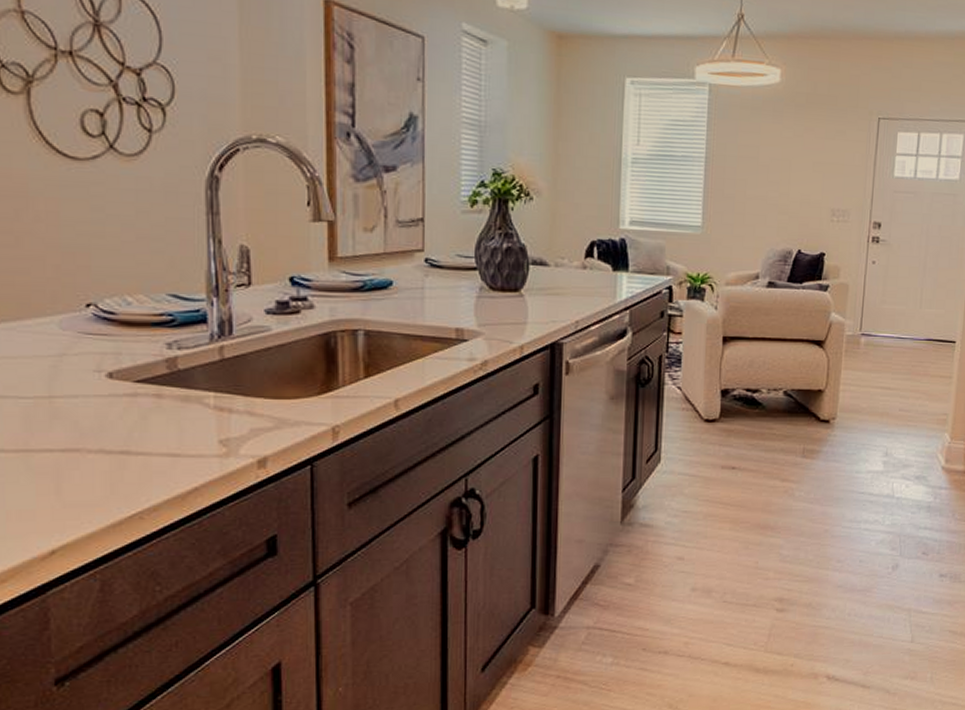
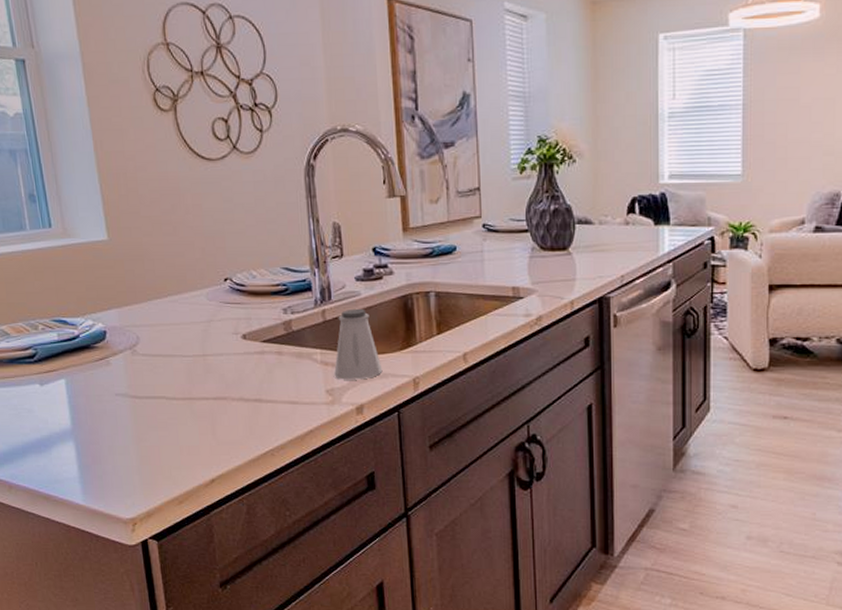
saltshaker: none [231,345,294,428] -> present [334,308,383,380]

